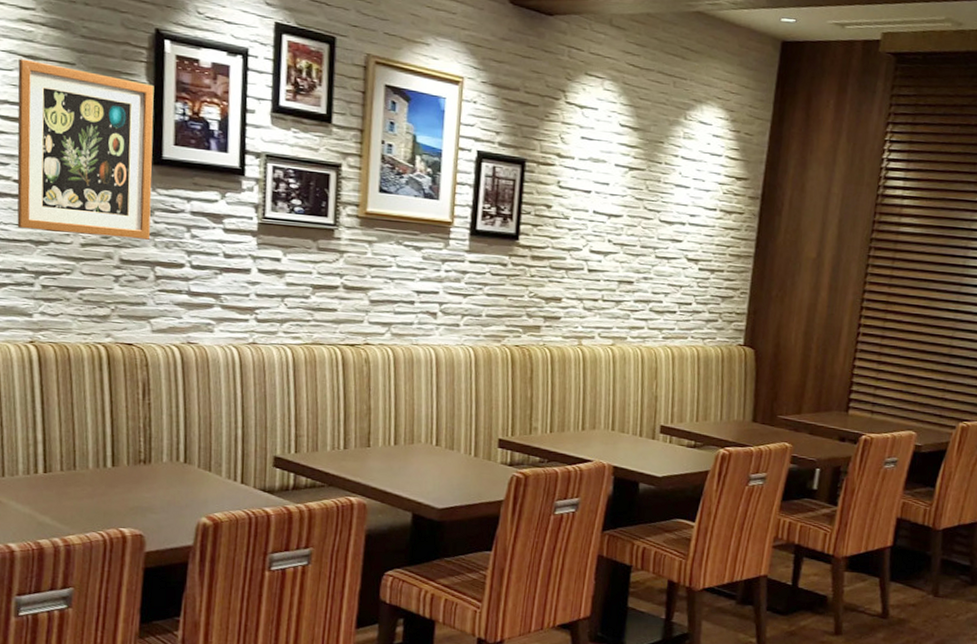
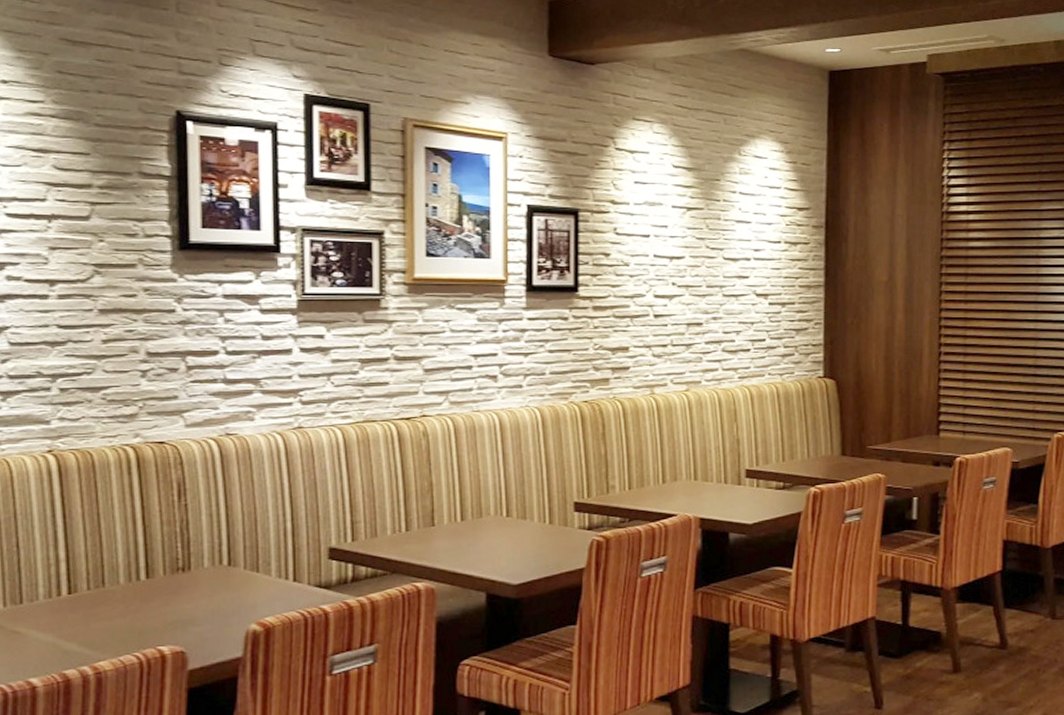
wall art: present [17,58,154,240] -> none [27,153,179,330]

